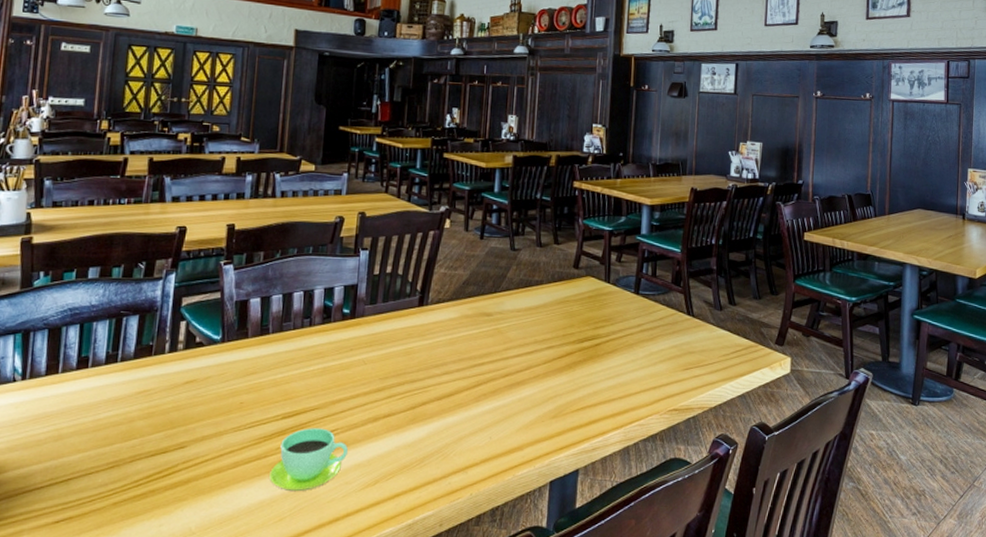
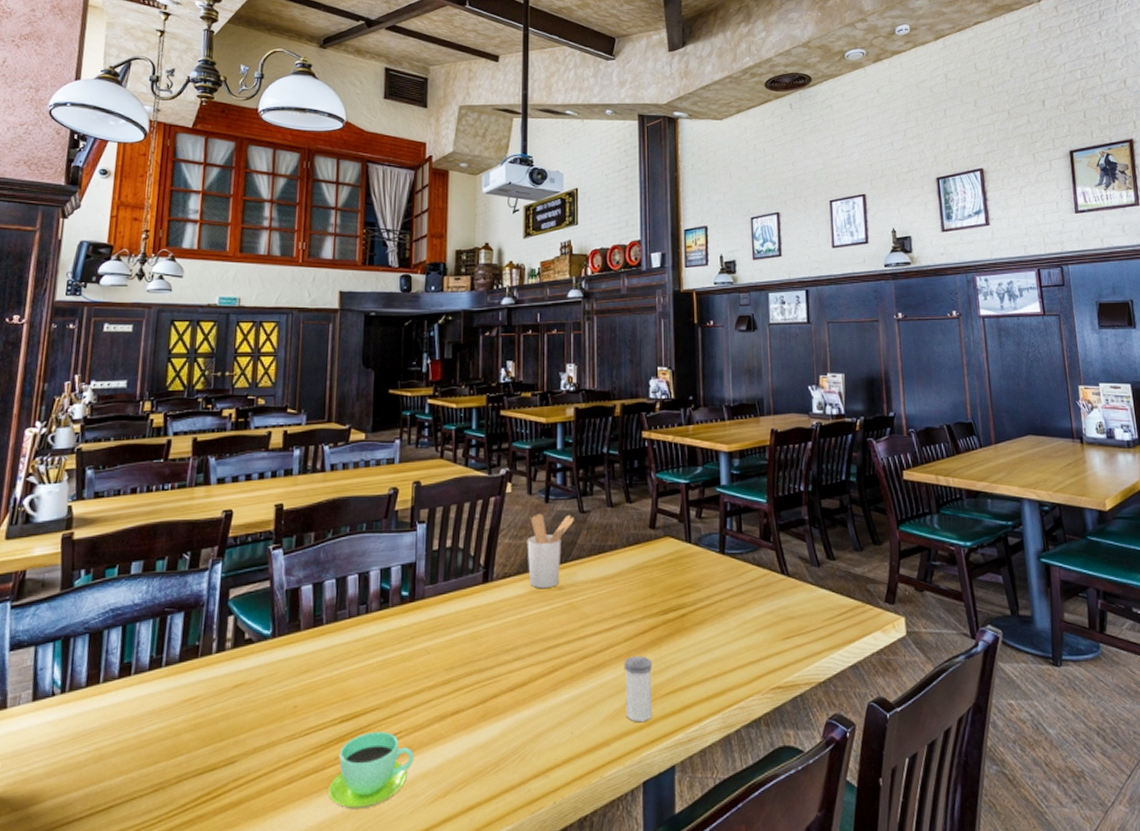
utensil holder: none [460,248,506,314] -> present [527,513,574,588]
salt shaker: none [539,376,566,433] -> present [624,655,653,723]

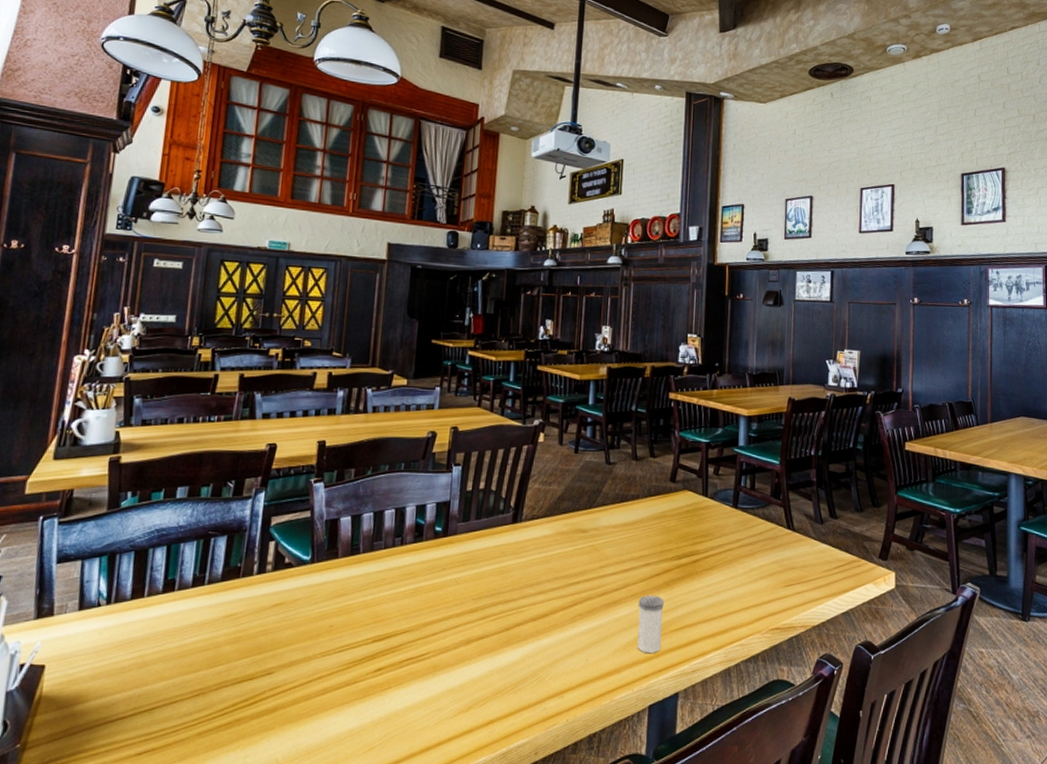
cup: present [328,731,413,810] -> none [359,652,440,720]
utensil holder: present [527,513,574,588] -> none [555,462,601,530]

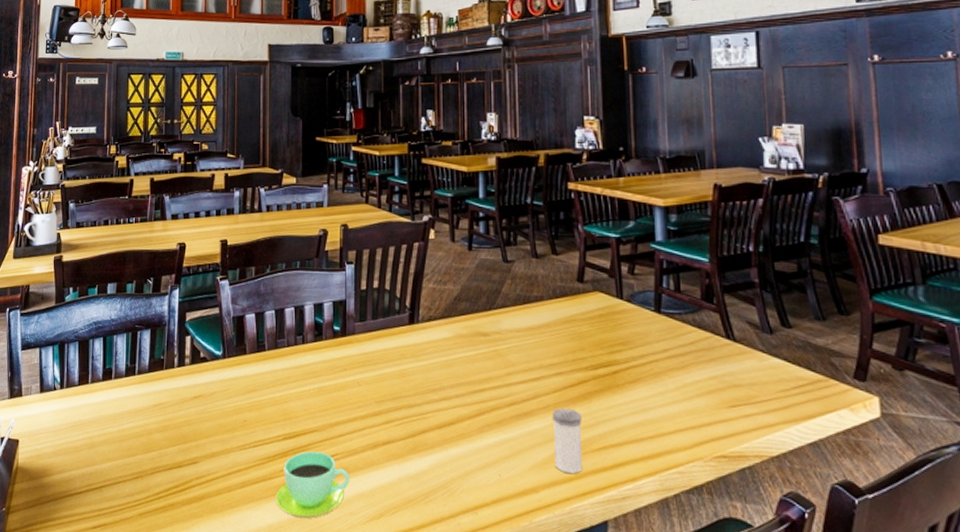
cup: none [359,652,440,720] -> present [276,451,349,519]

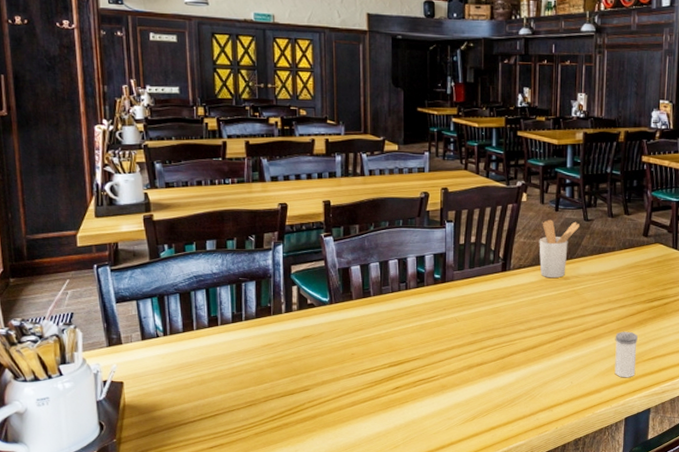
cup: present [276,451,349,519] -> none [383,374,448,425]
utensil holder: none [451,260,498,333] -> present [539,219,579,278]

